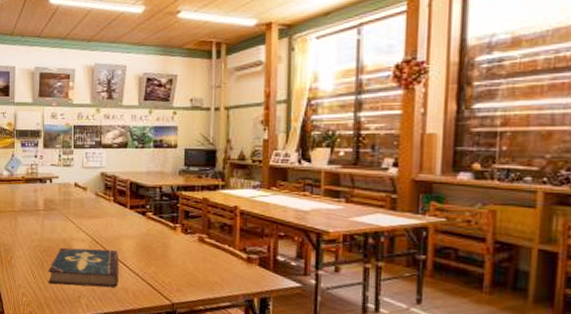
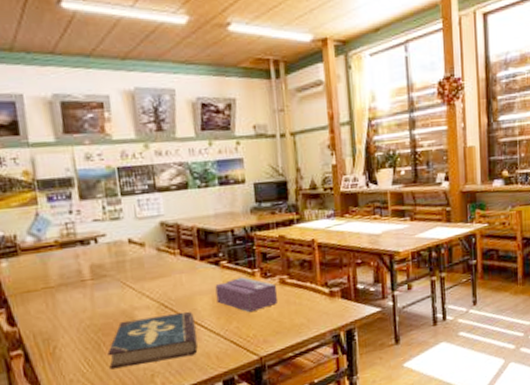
tissue box: none [140,229,196,262] -> present [215,277,279,313]

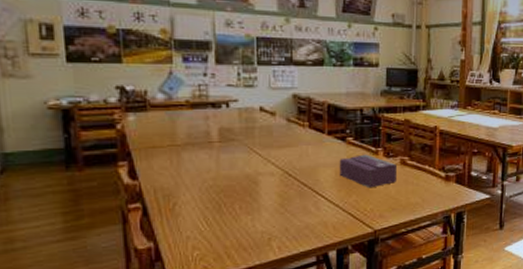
book: present [107,312,198,370] -> none [227,182,316,230]

